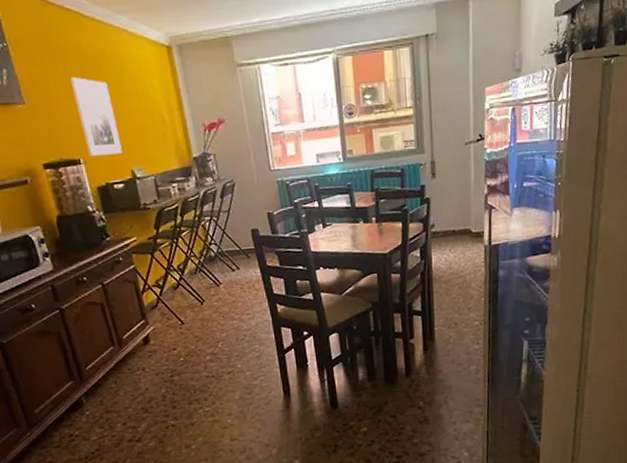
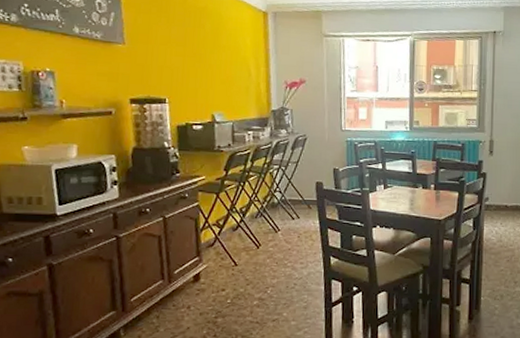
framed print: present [71,76,122,157] -> none [171,26,207,99]

